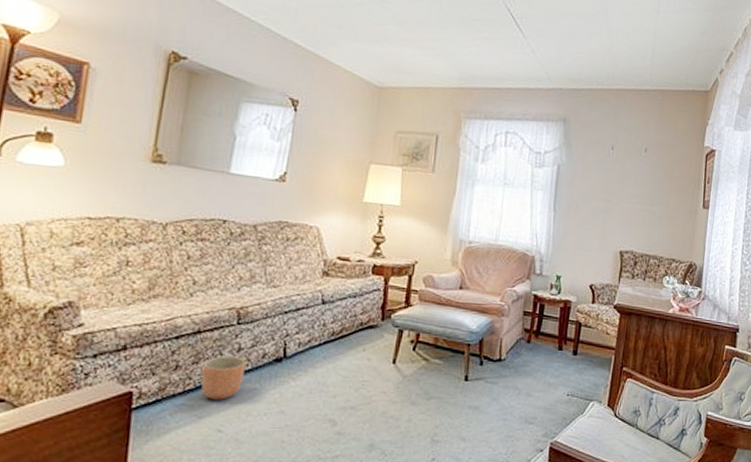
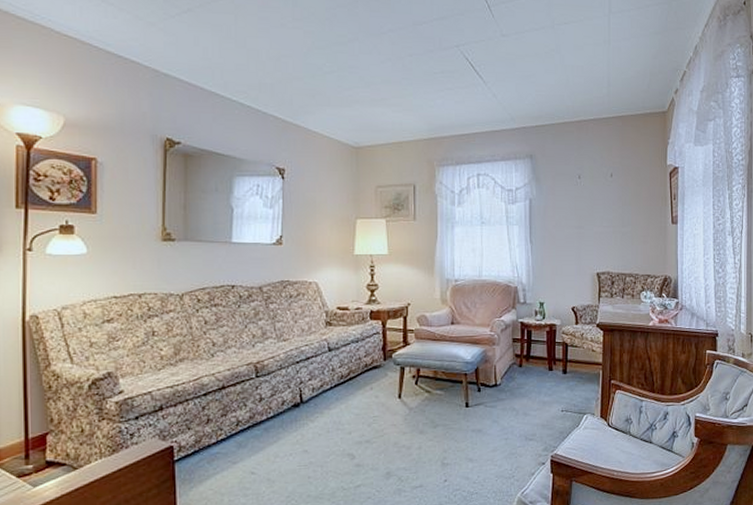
planter: present [201,355,246,400] -> none [231,406,268,446]

